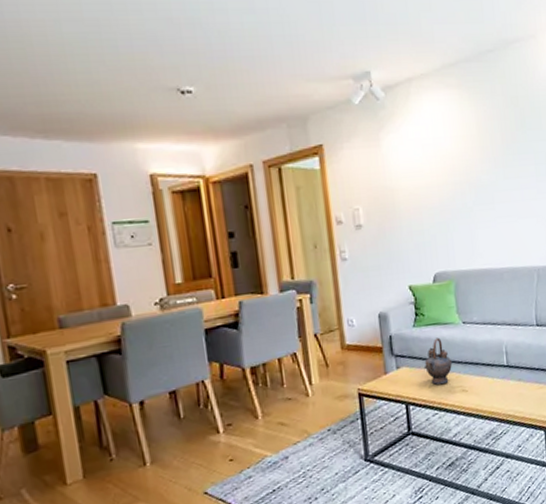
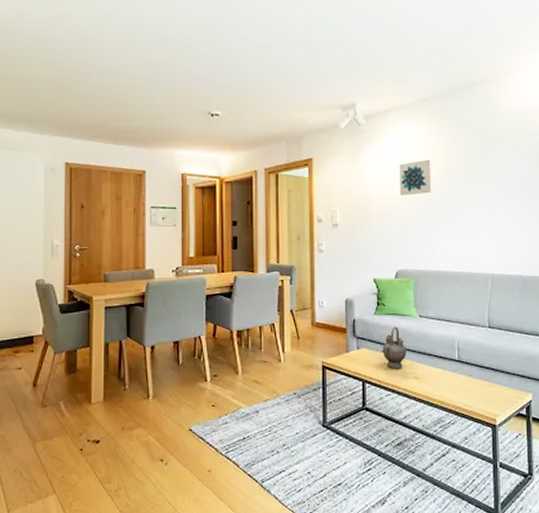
wall art: none [427,138,468,185] -> present [398,159,432,196]

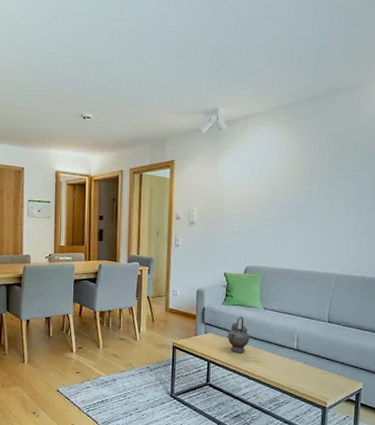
wall art: present [398,159,432,196] -> none [254,164,287,198]

